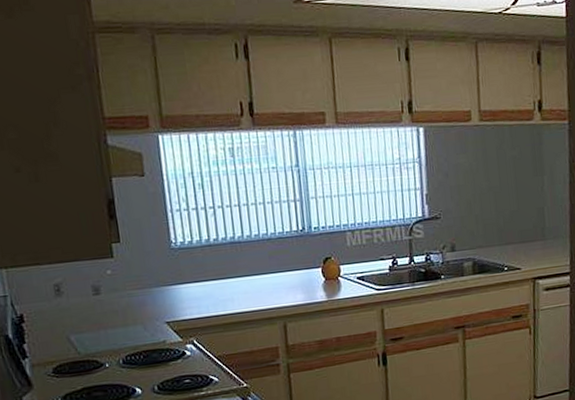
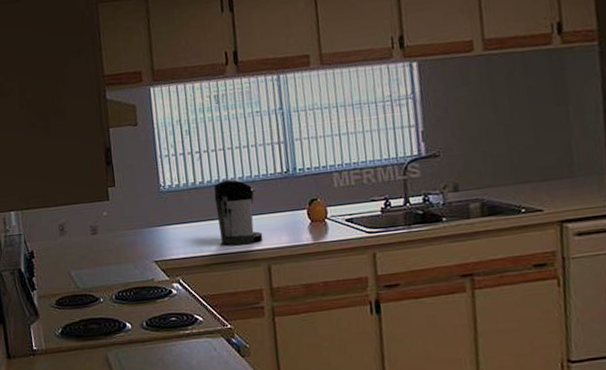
coffee maker: none [228,237,279,305] -> present [213,179,263,246]

